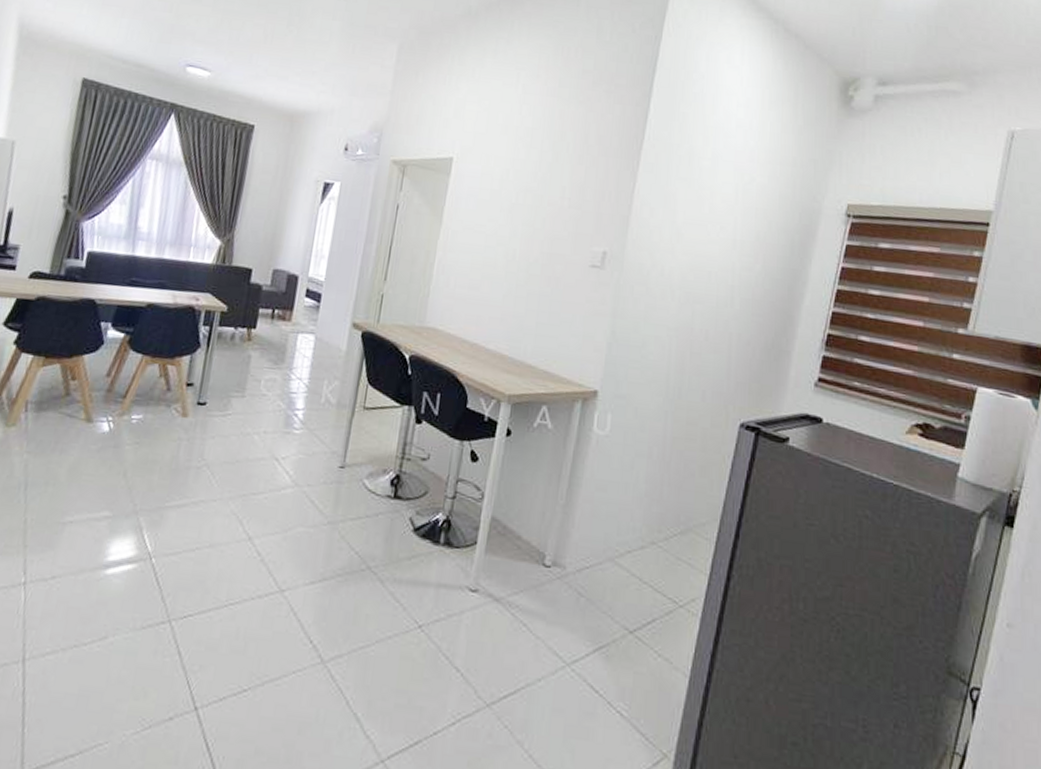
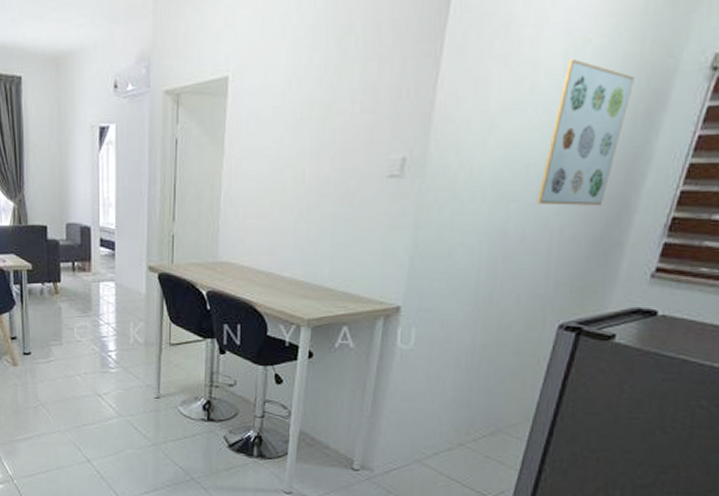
wall art: none [717,190,790,316] -> present [536,58,634,206]

